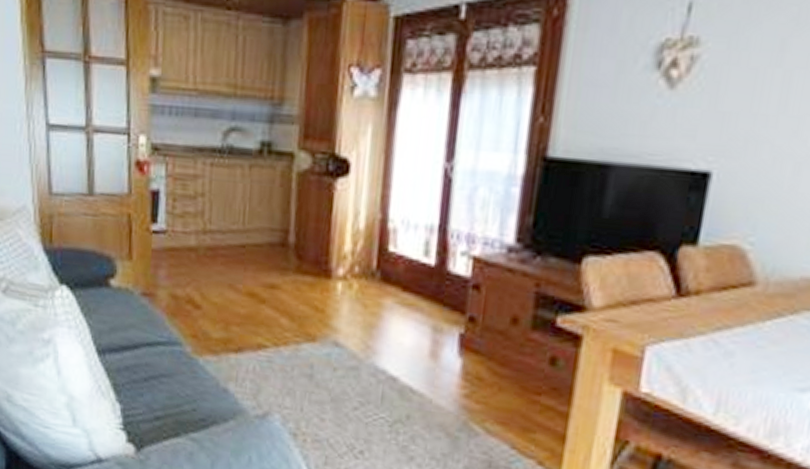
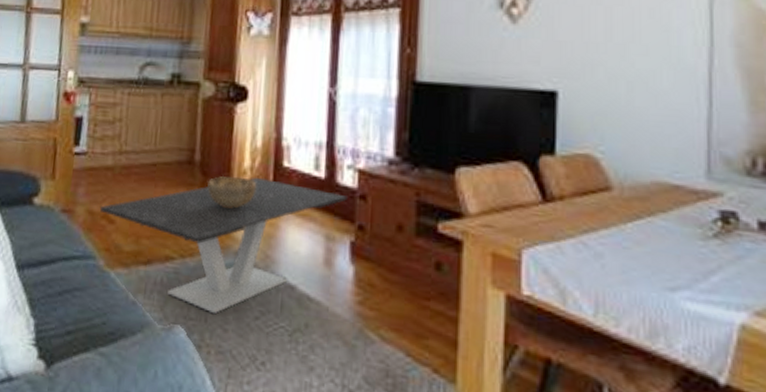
coffee table: none [183,263,459,404] -> present [99,178,347,315]
decorative bowl: none [303,259,359,296] -> present [207,175,257,209]

